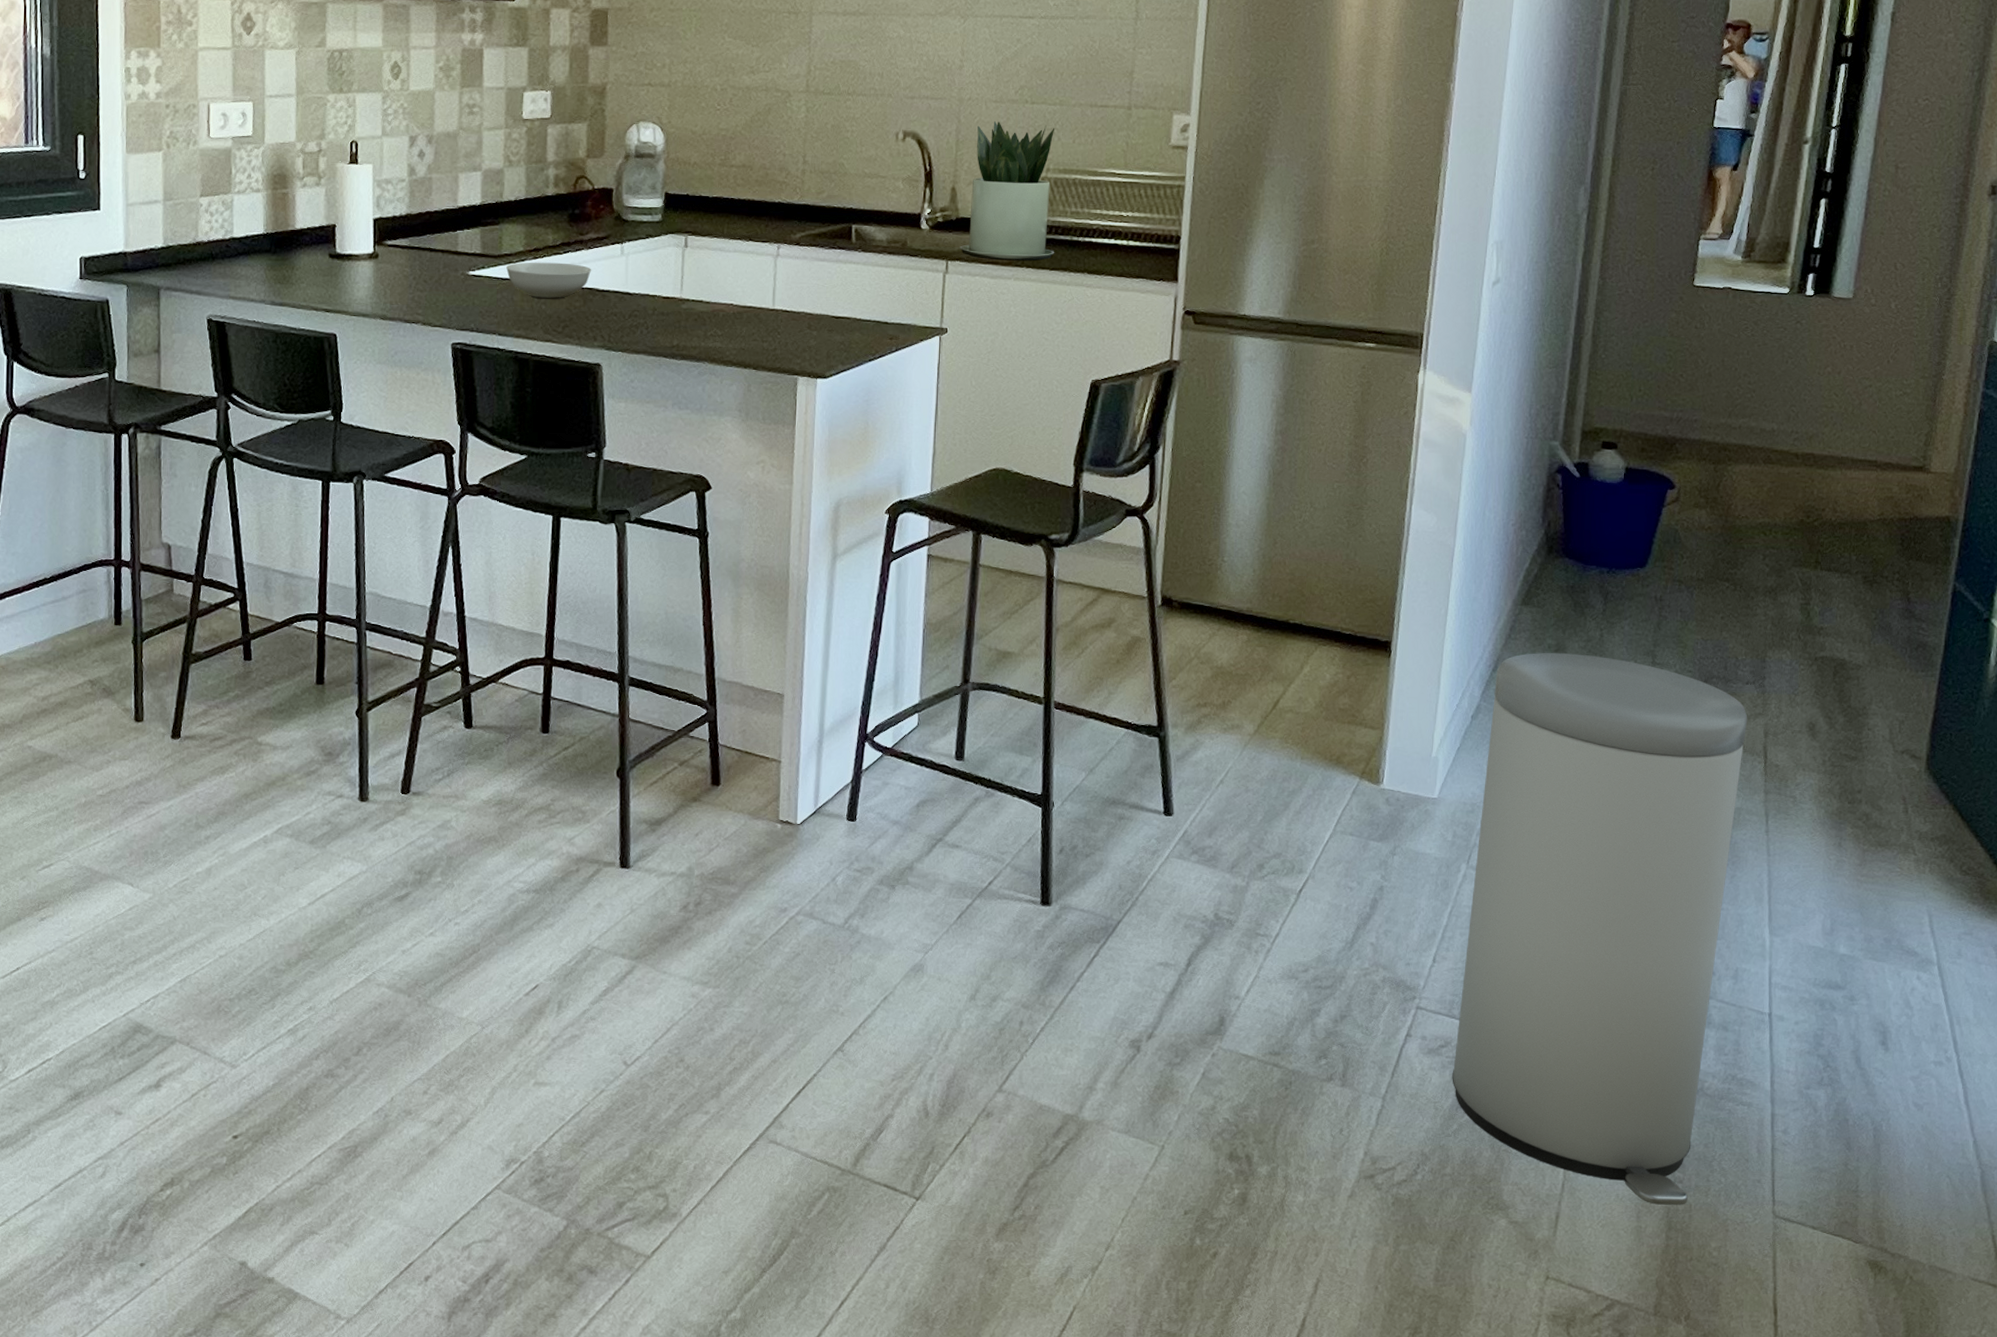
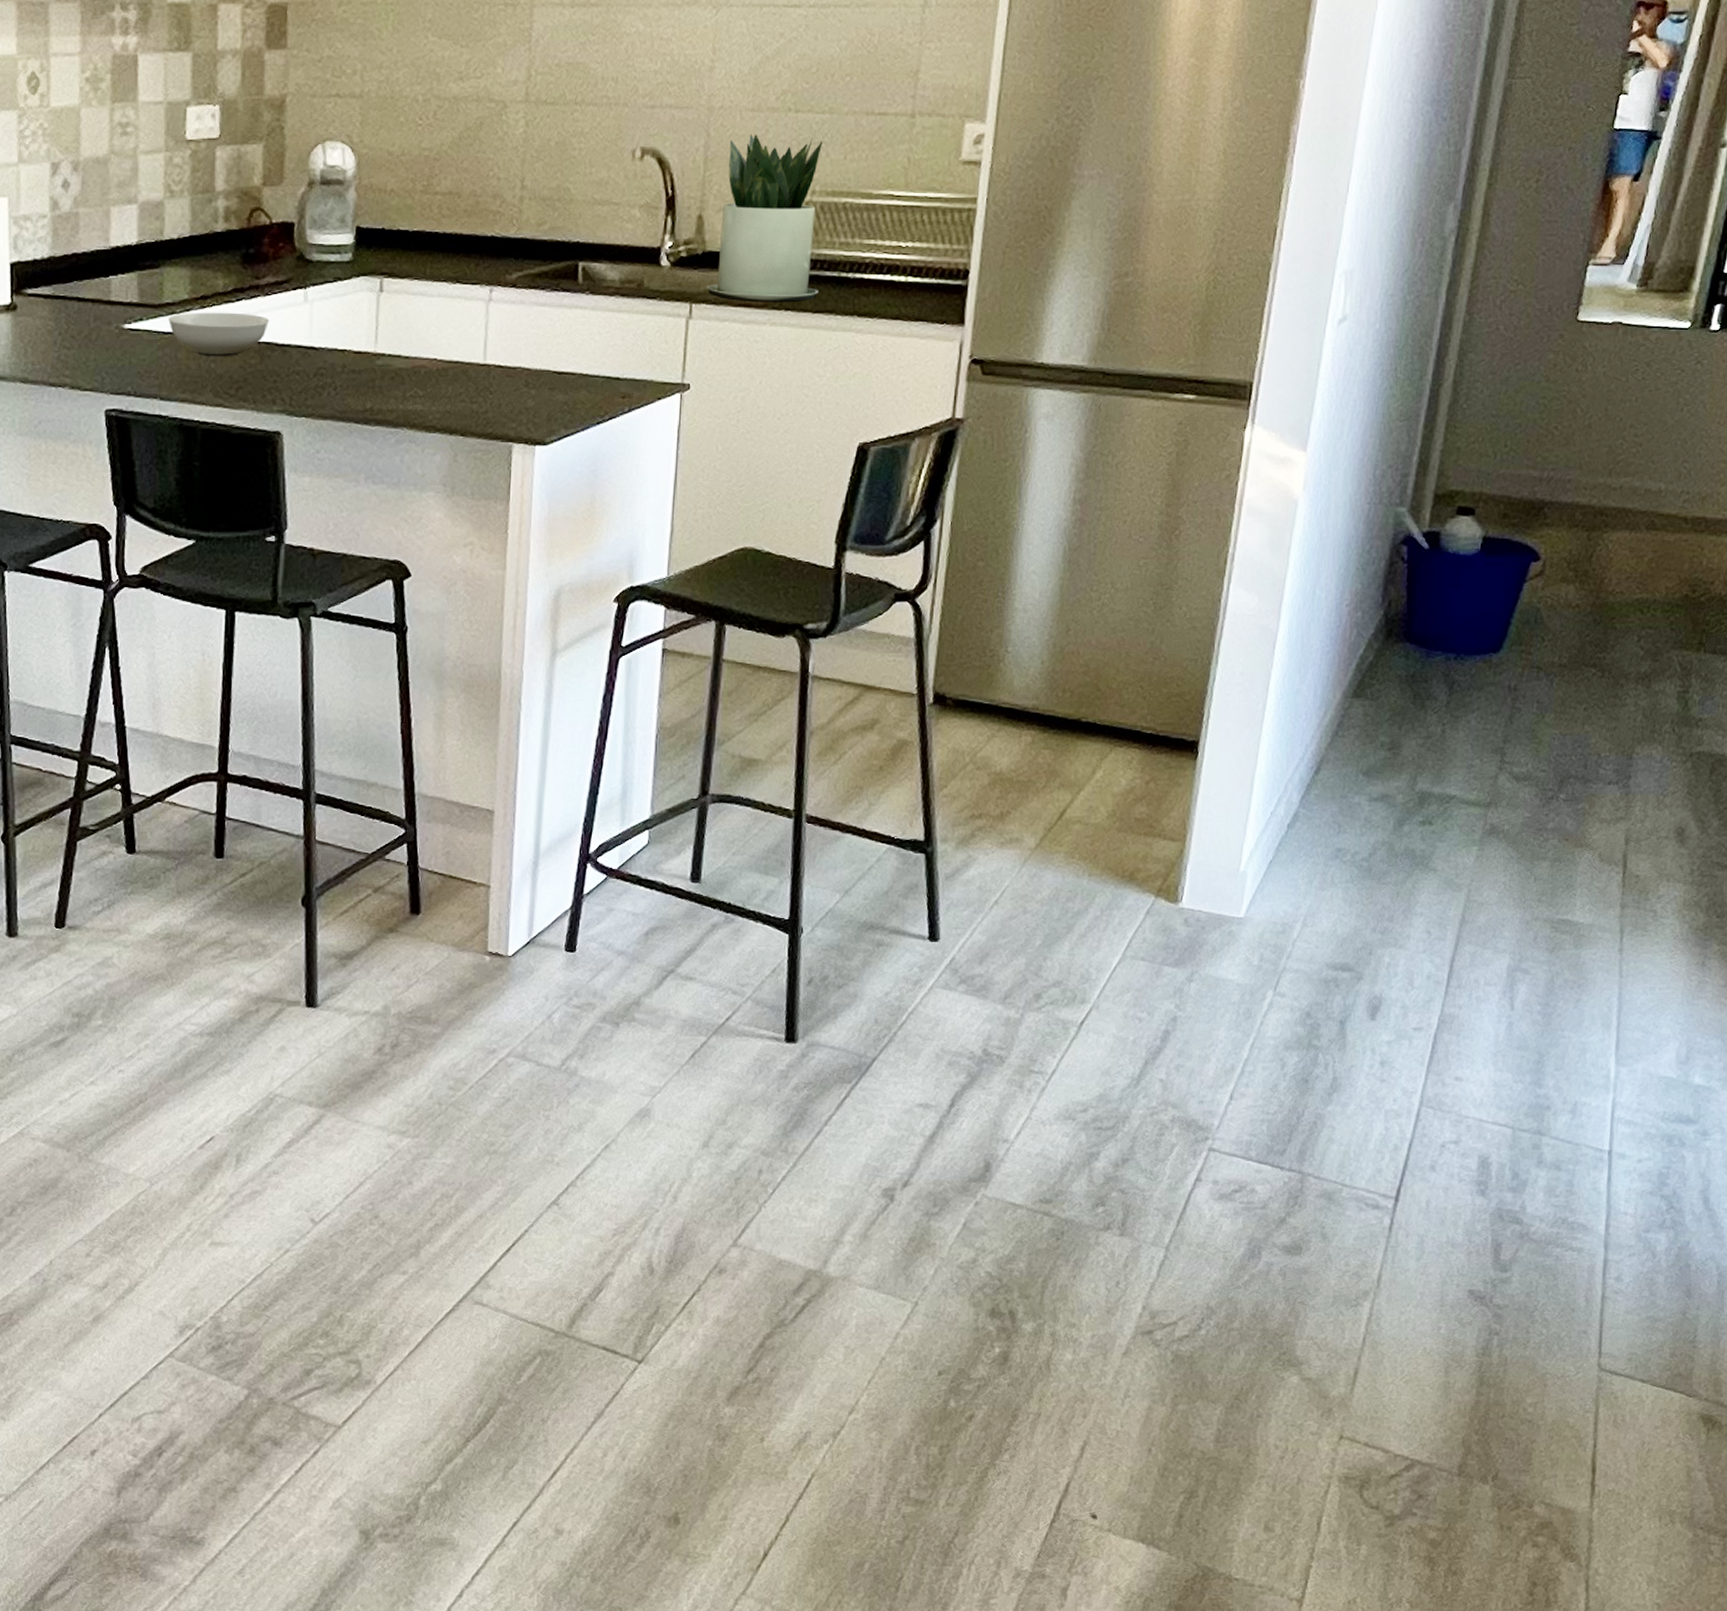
pedal bin: present [1452,652,1748,1205] -> none [1245,751,1608,1359]

